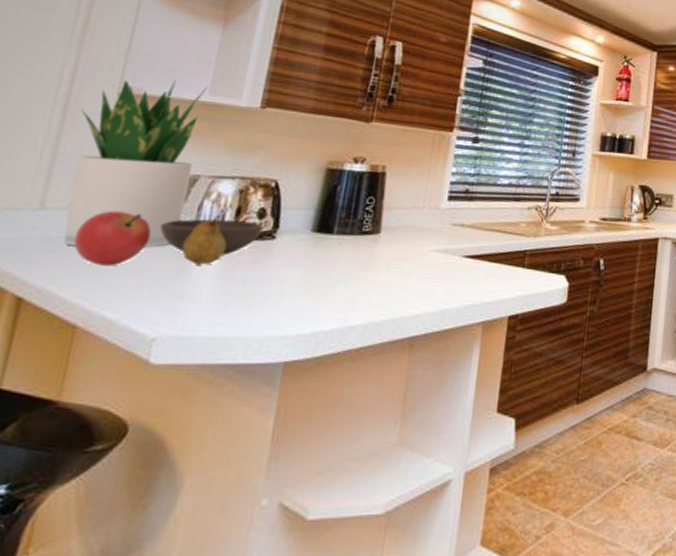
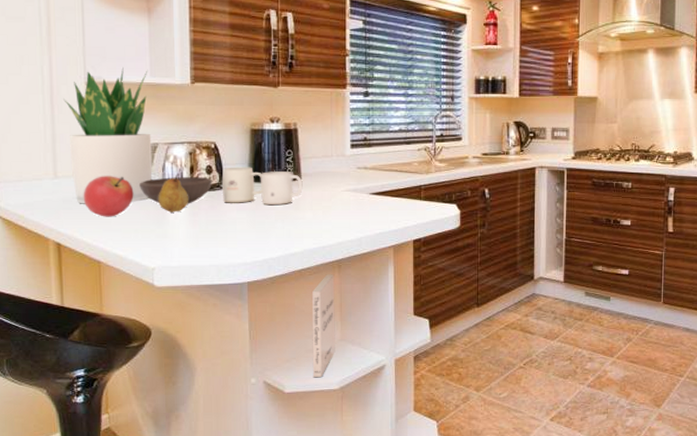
mug: none [272,212,330,258] -> present [221,167,262,203]
mug: none [324,220,382,264] -> present [260,170,303,206]
book: none [351,355,403,498] -> present [312,274,335,378]

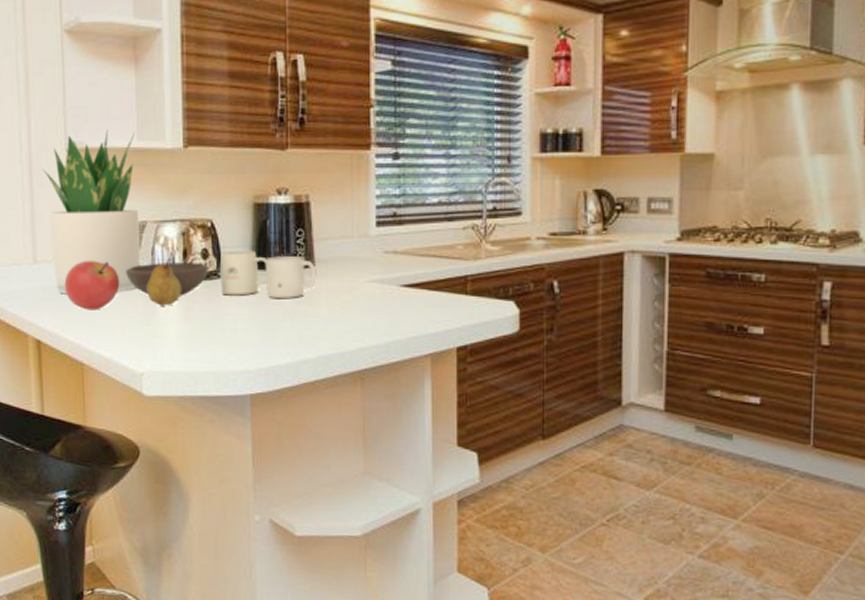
book: present [312,274,335,378] -> none [329,388,357,520]

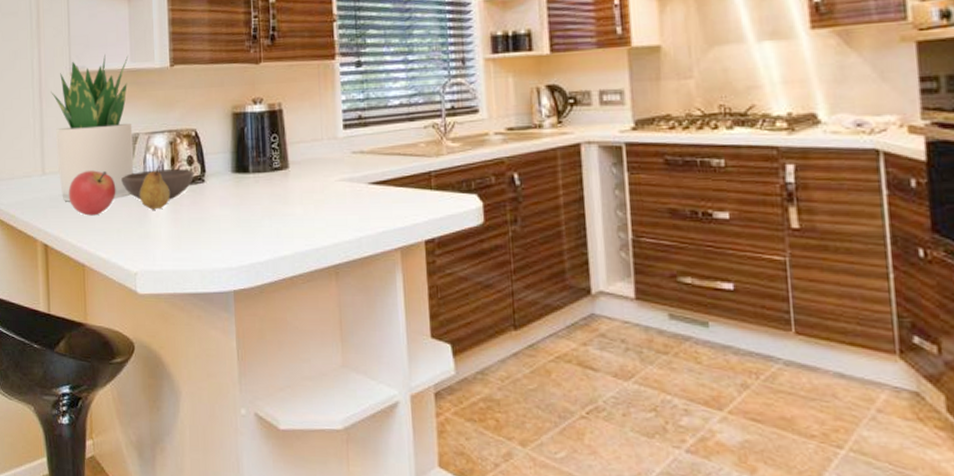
mug: present [219,250,268,296] -> none [203,155,247,198]
mug: present [264,255,317,299] -> none [243,159,291,200]

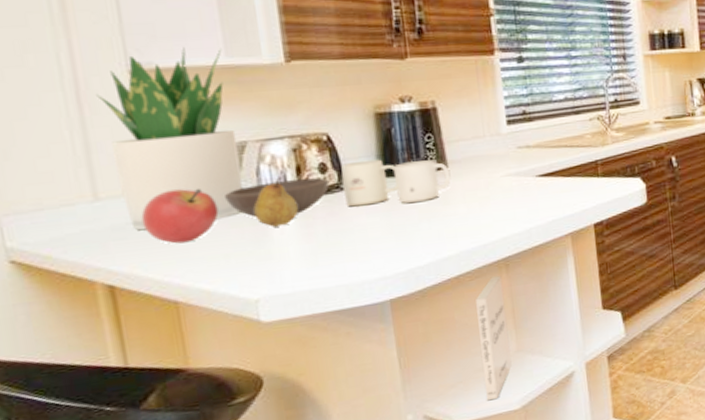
mug: none [203,155,247,198] -> present [341,159,399,207]
mug: none [243,159,291,200] -> present [392,160,451,204]
book: none [307,283,337,414] -> present [476,275,512,401]

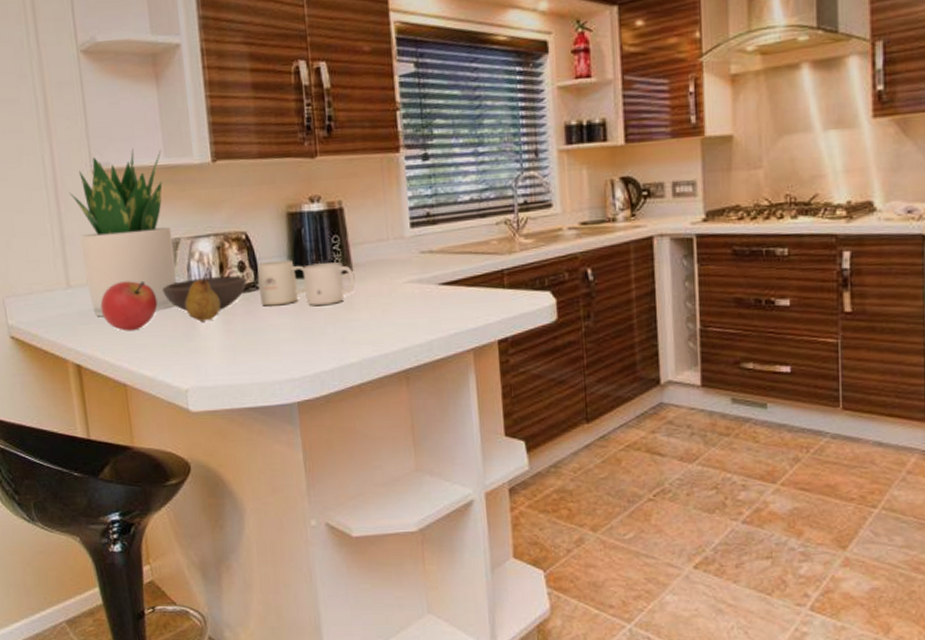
book: present [476,275,512,401] -> none [376,388,410,518]

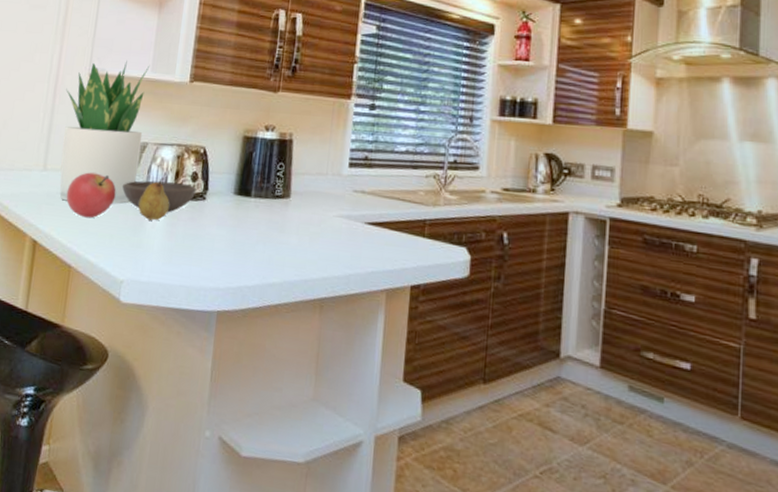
mug: present [257,259,307,306] -> none [204,176,248,218]
mug: present [302,262,355,306] -> none [244,184,292,225]

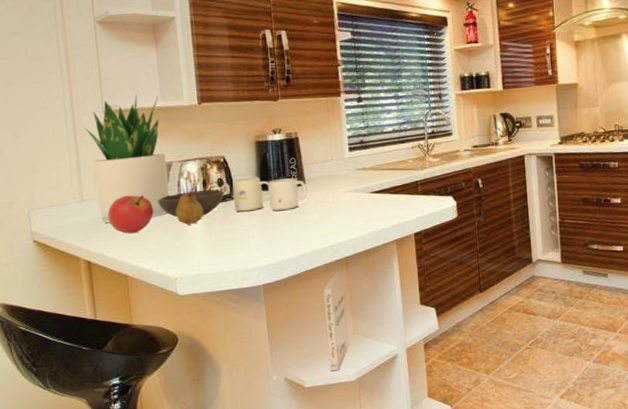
mug: none [204,176,248,218] -> present [232,176,271,212]
mug: none [244,184,292,225] -> present [267,178,308,211]
book: none [276,314,315,444] -> present [324,271,350,372]

